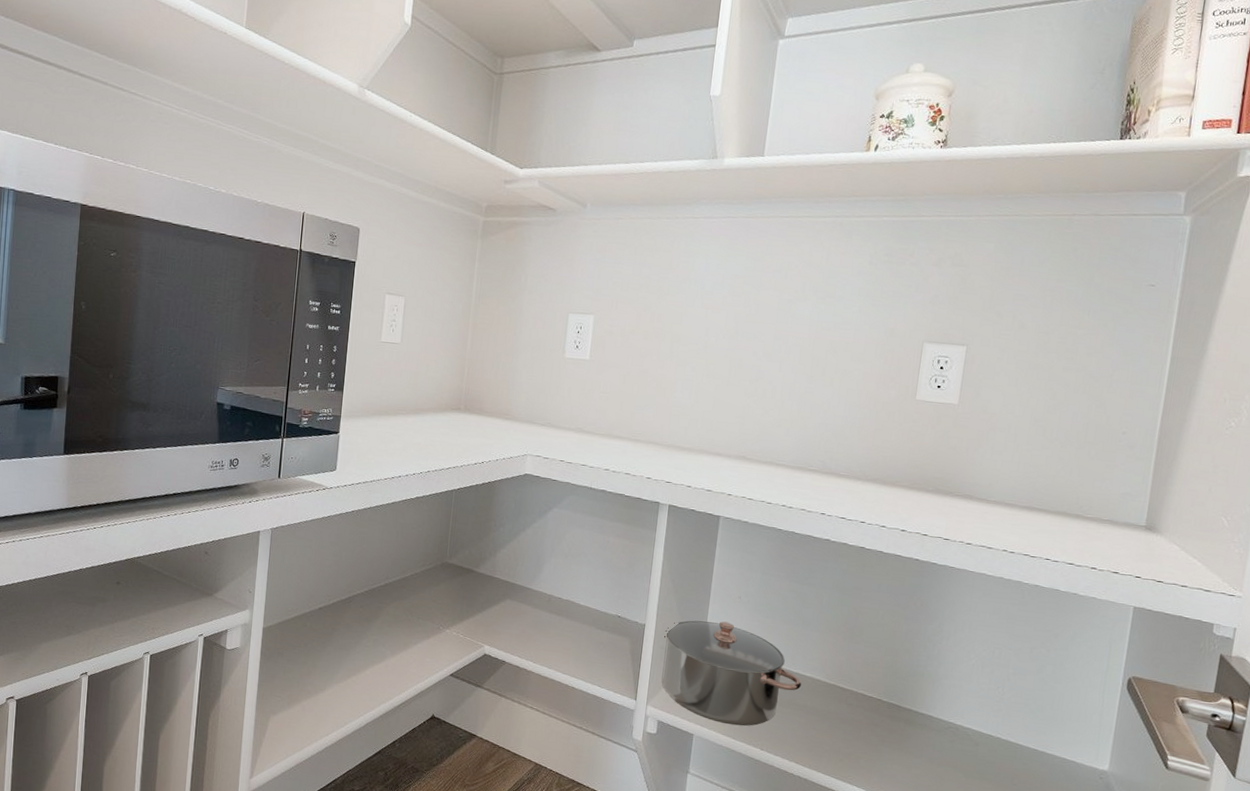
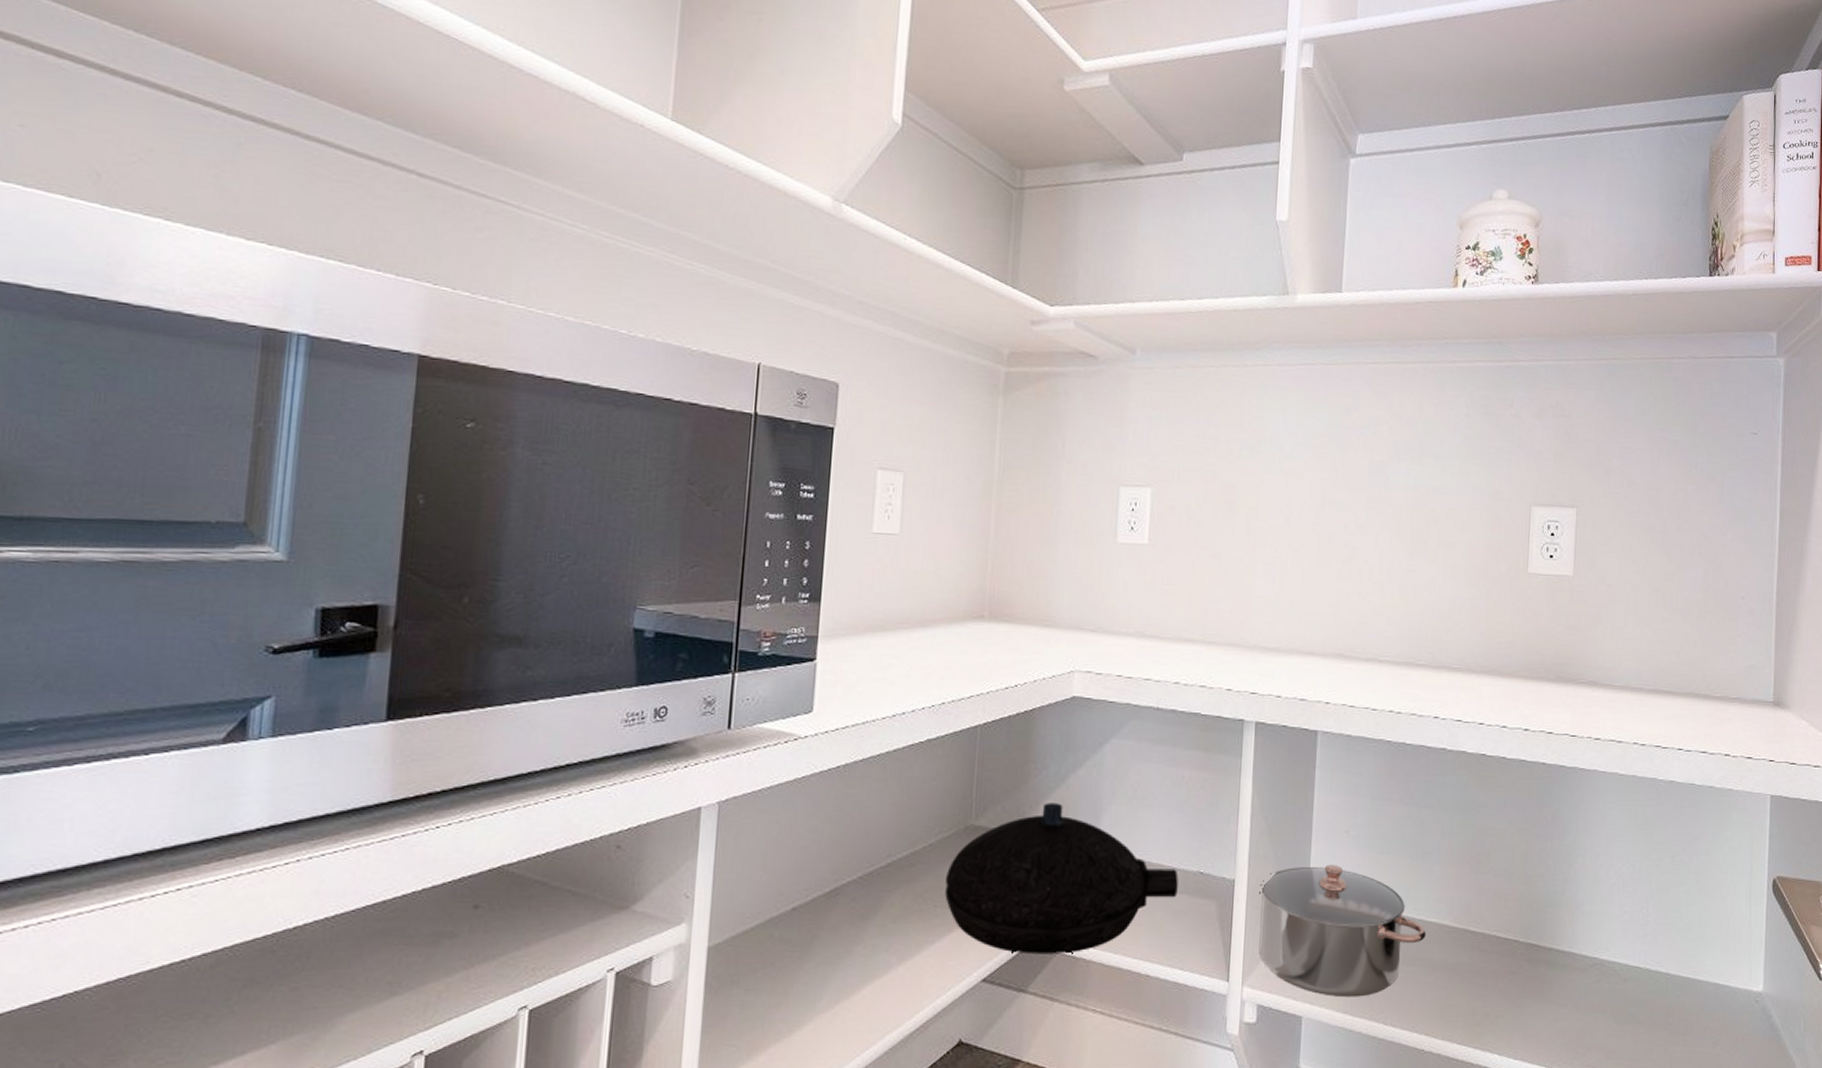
wok: none [425,551,601,664] -> present [945,802,1179,955]

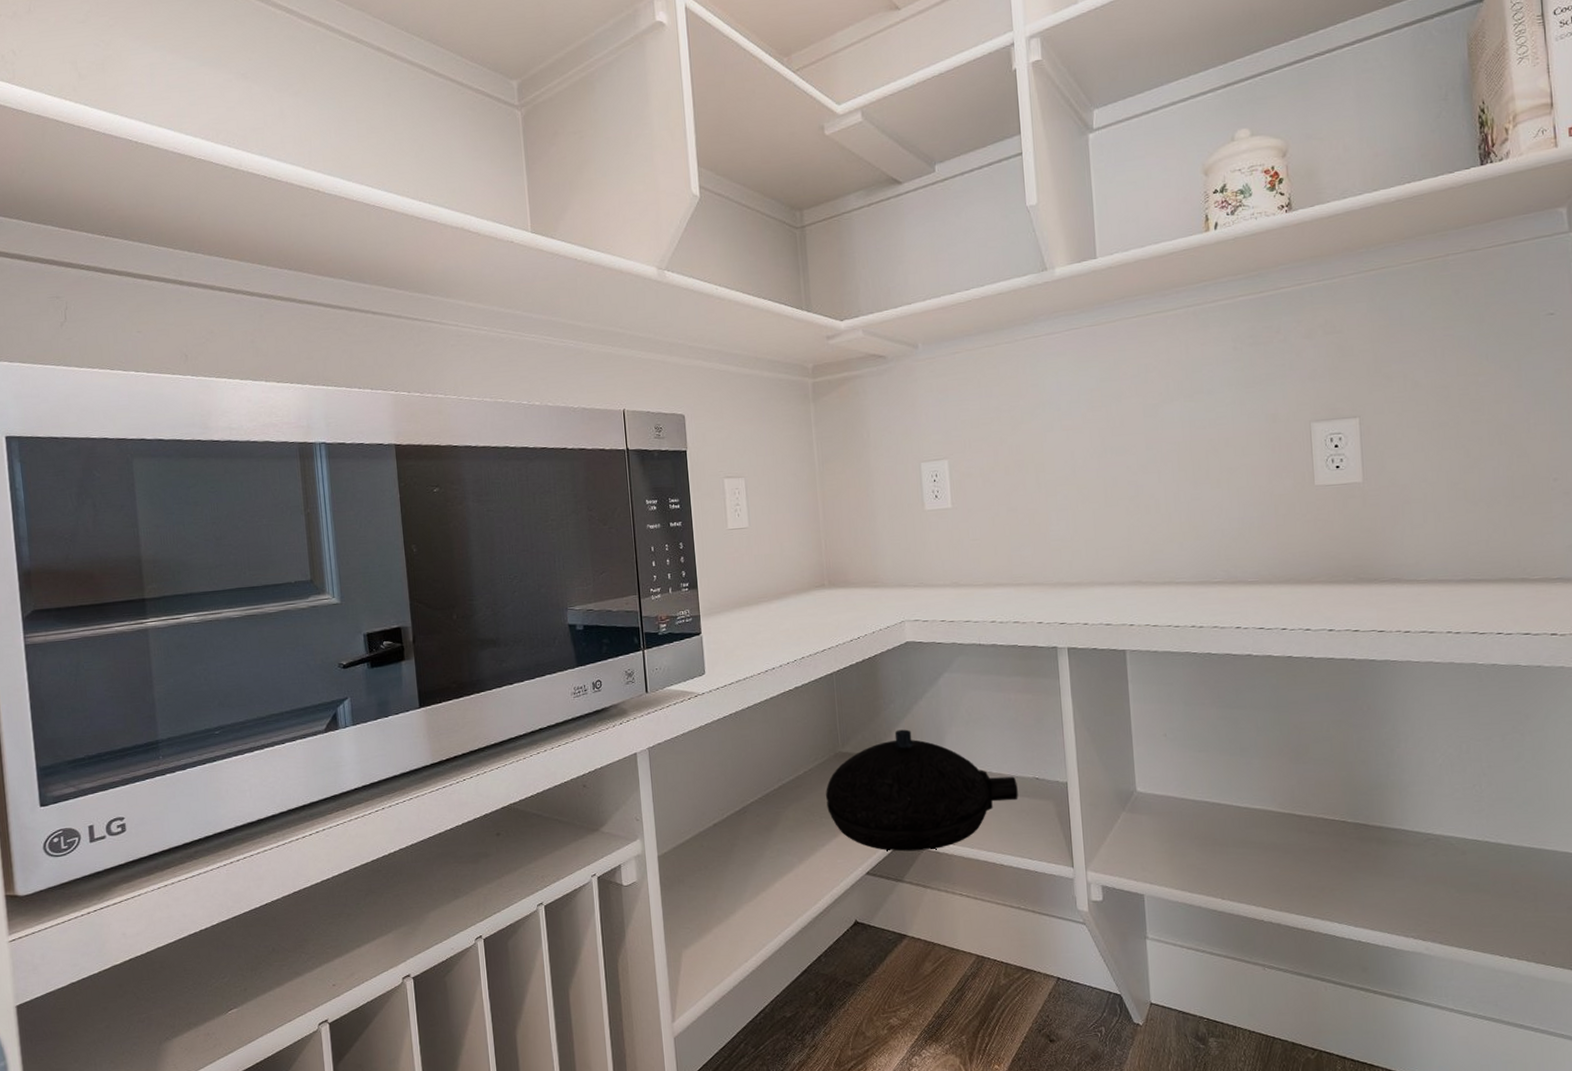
cooking pot: present [1259,864,1426,998] -> none [1090,764,1252,877]

